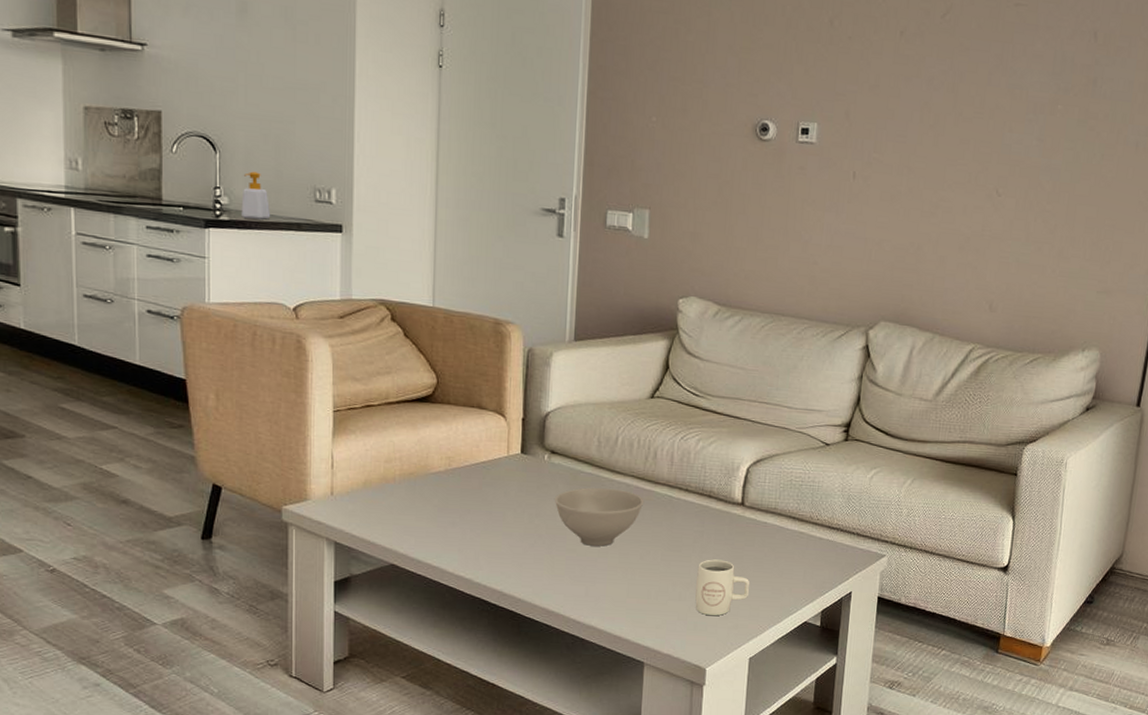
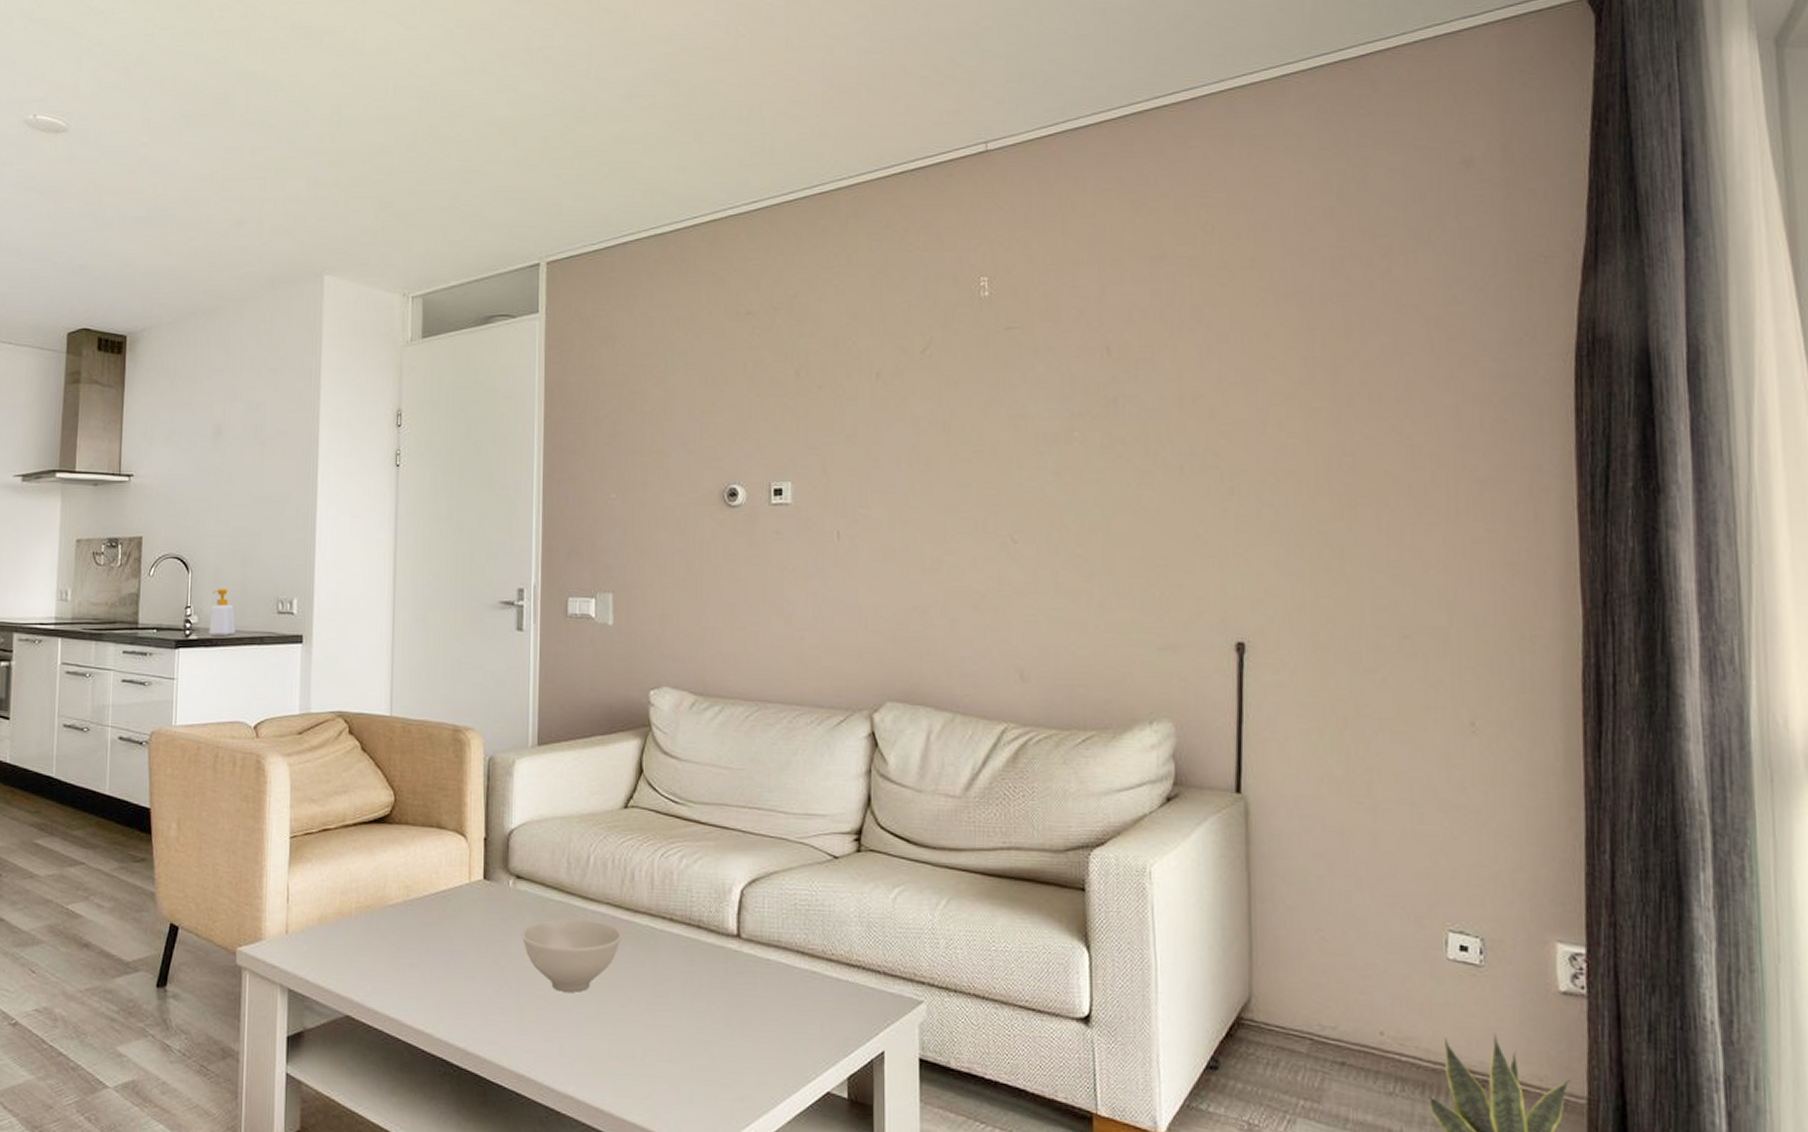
mug: present [695,559,751,616] -> none [688,1007,755,1084]

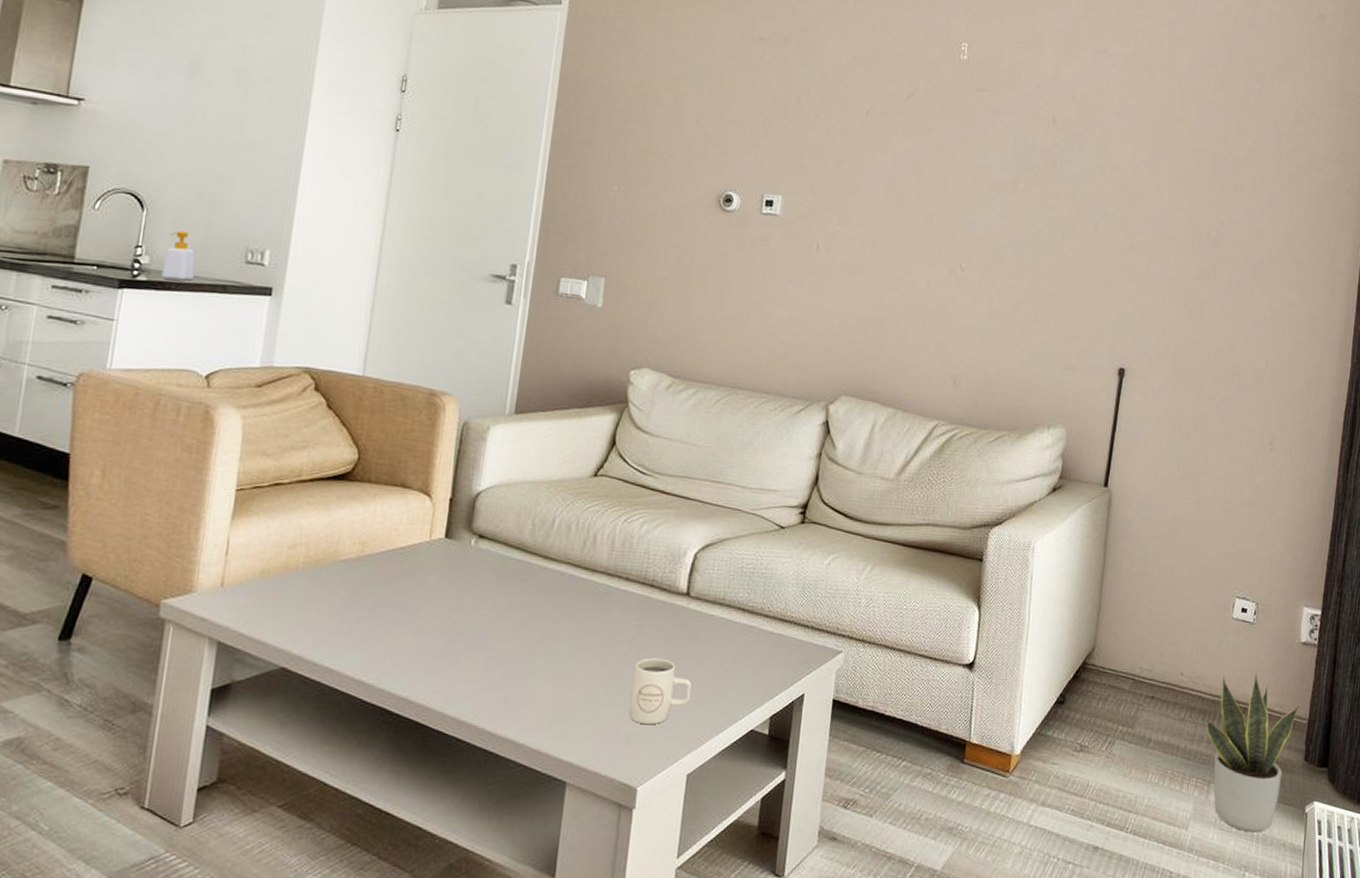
bowl: present [520,918,623,992] -> none [477,576,579,644]
mug: none [688,1007,755,1084] -> present [629,658,693,725]

